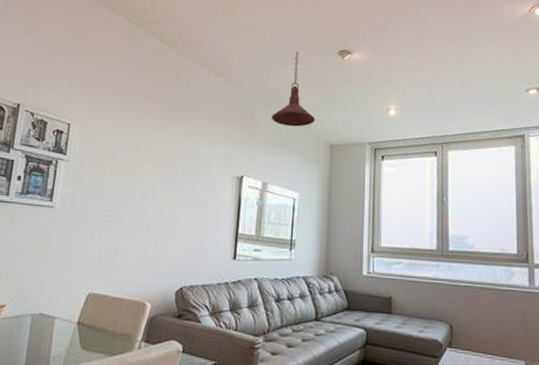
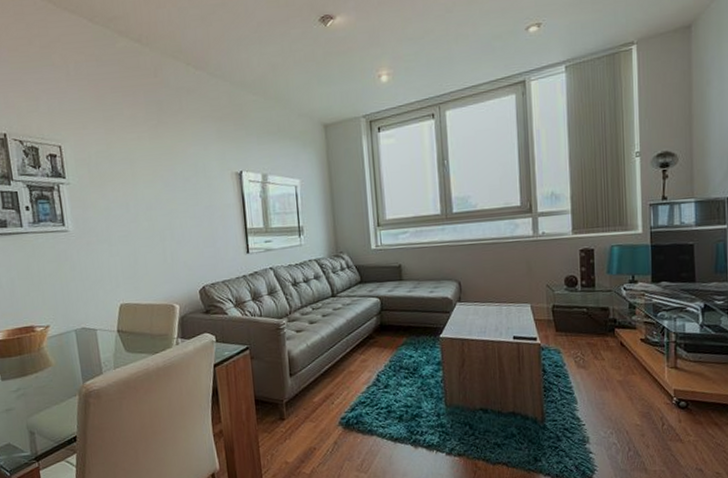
pendant light: present [271,51,315,127] -> none [260,26,305,112]

